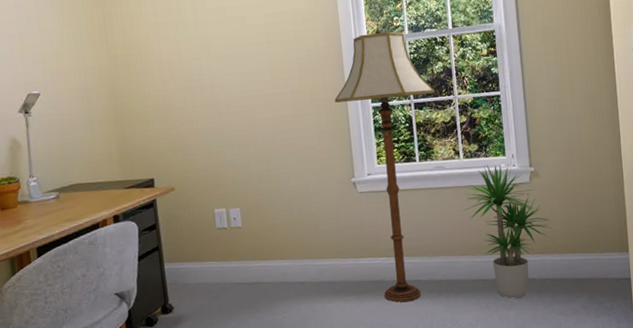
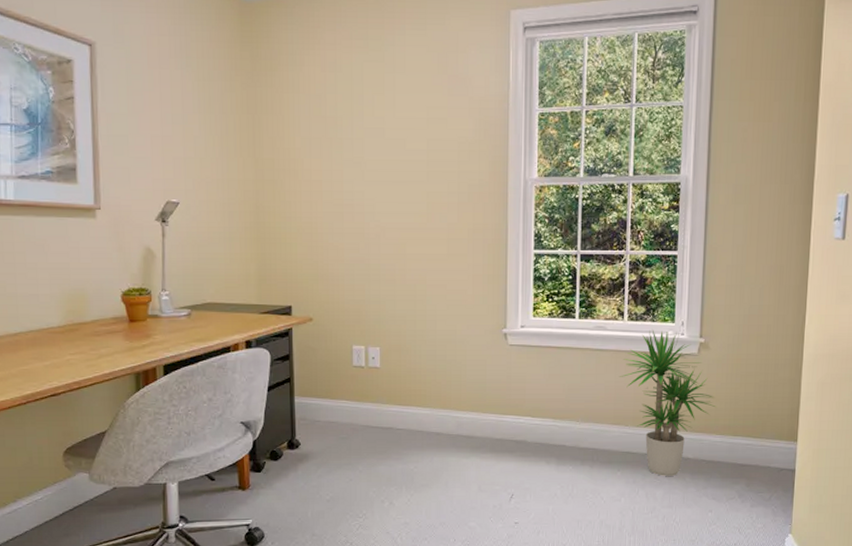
floor lamp: present [335,27,436,302] -> none [494,166,606,467]

